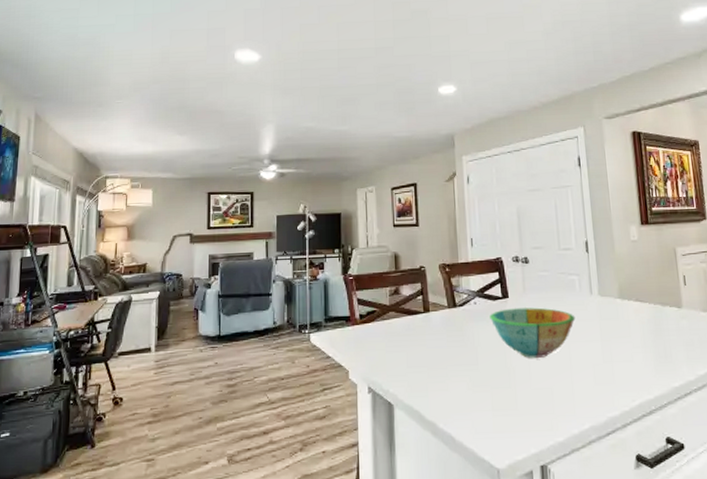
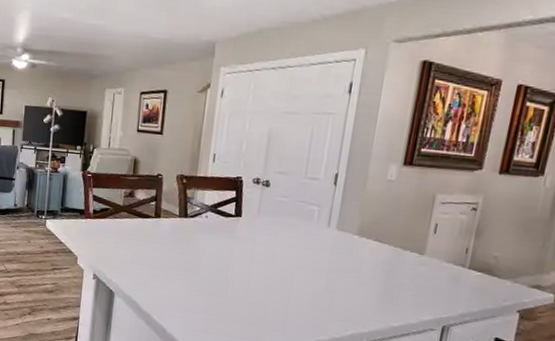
bowl: present [490,307,576,358] -> none [218,226,306,277]

